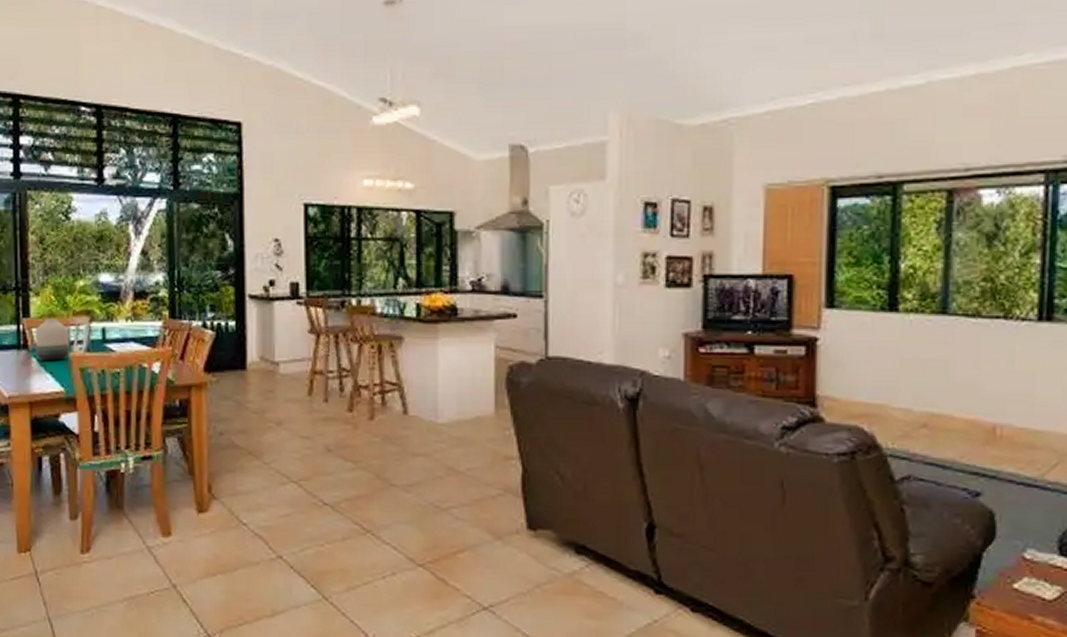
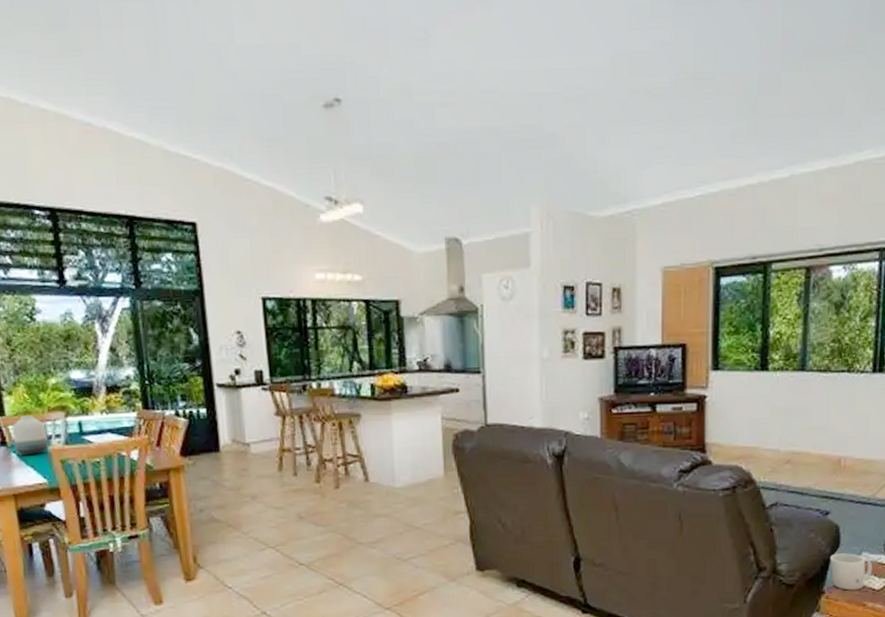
mug: none [981,547,1042,598] -> present [829,553,873,591]

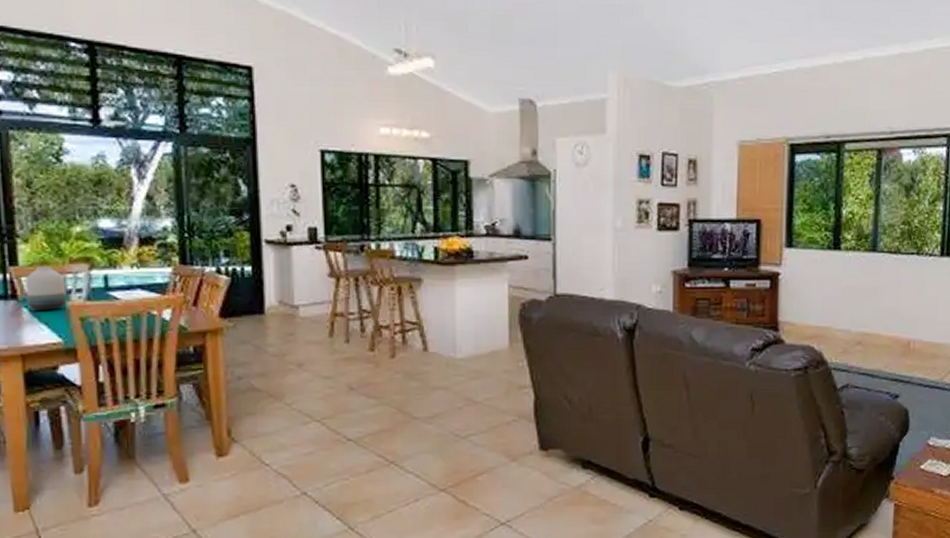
mug: present [829,553,873,591] -> none [898,438,941,476]

